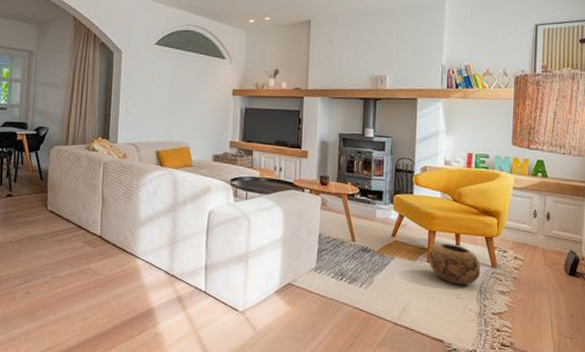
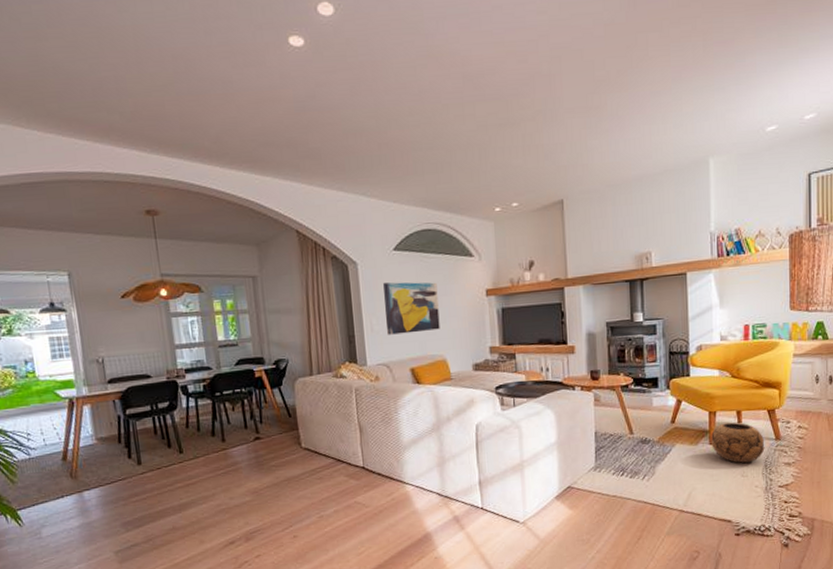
wall art: none [139,72,190,120] -> present [383,282,440,335]

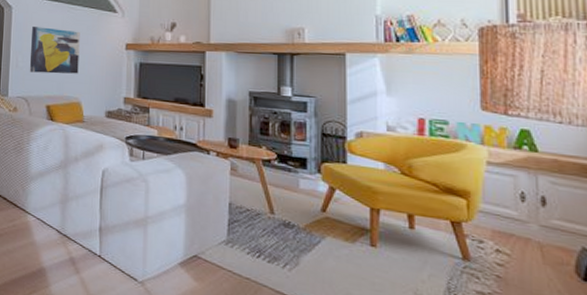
decorative bowl: present [711,422,765,463] -> none [373,224,448,280]

